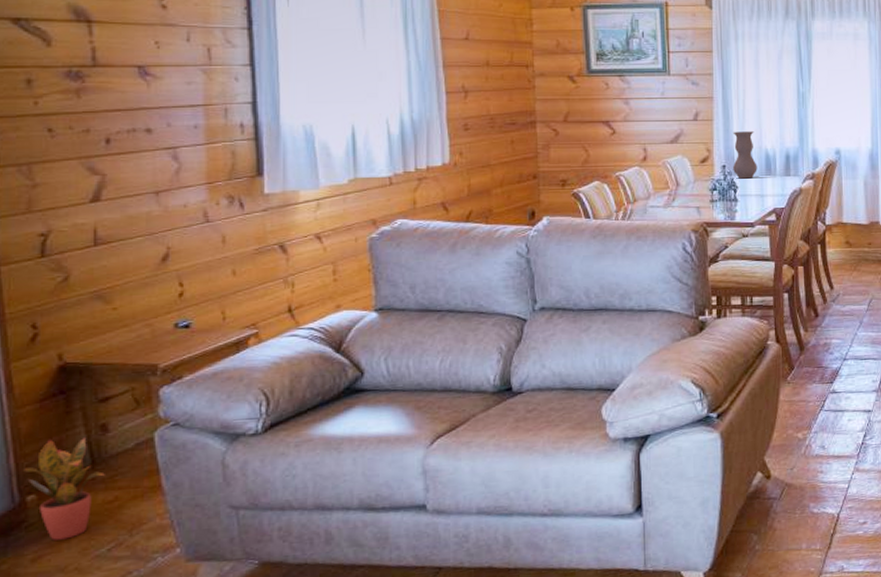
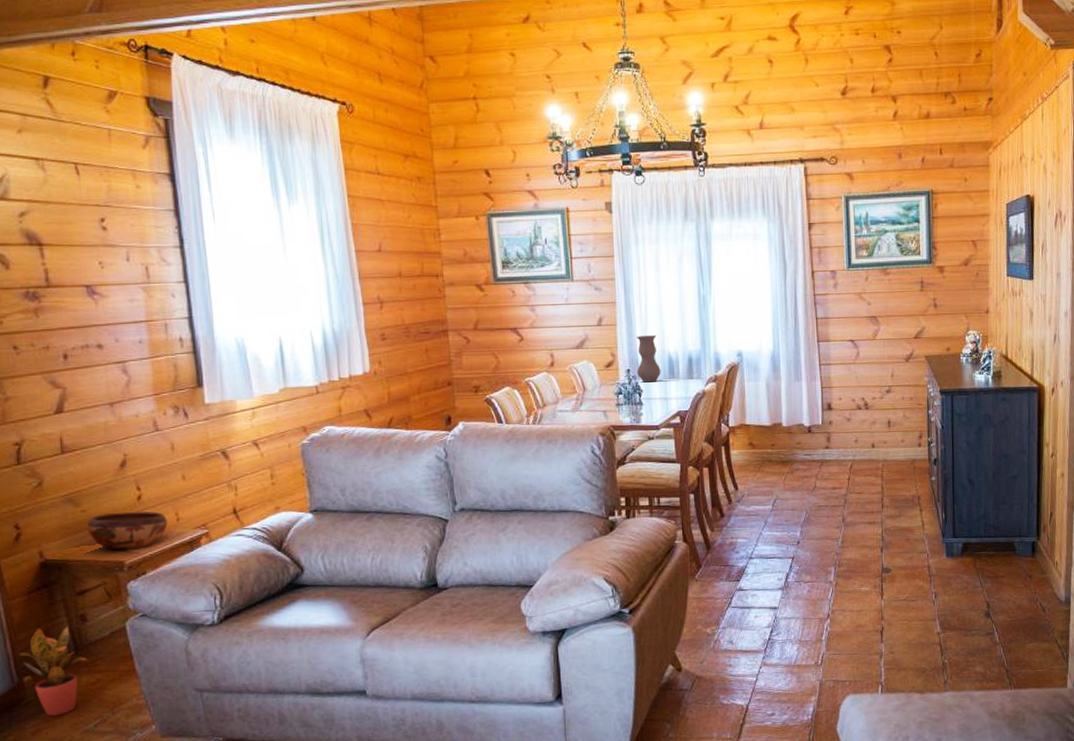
decorative bowl: none [118,309,212,353] -> present [87,511,168,551]

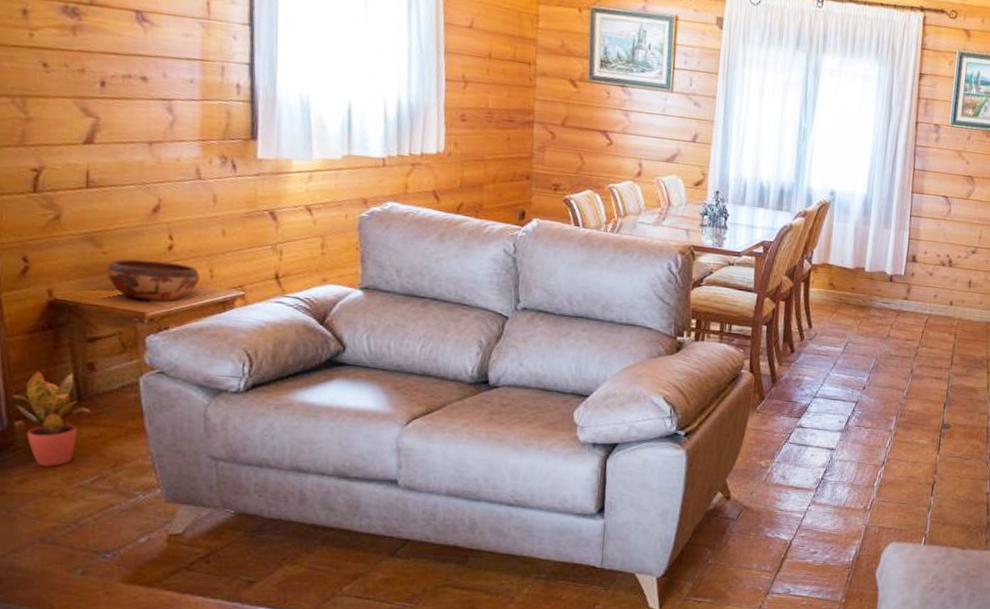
vase: present [636,335,661,383] -> none [726,158,751,208]

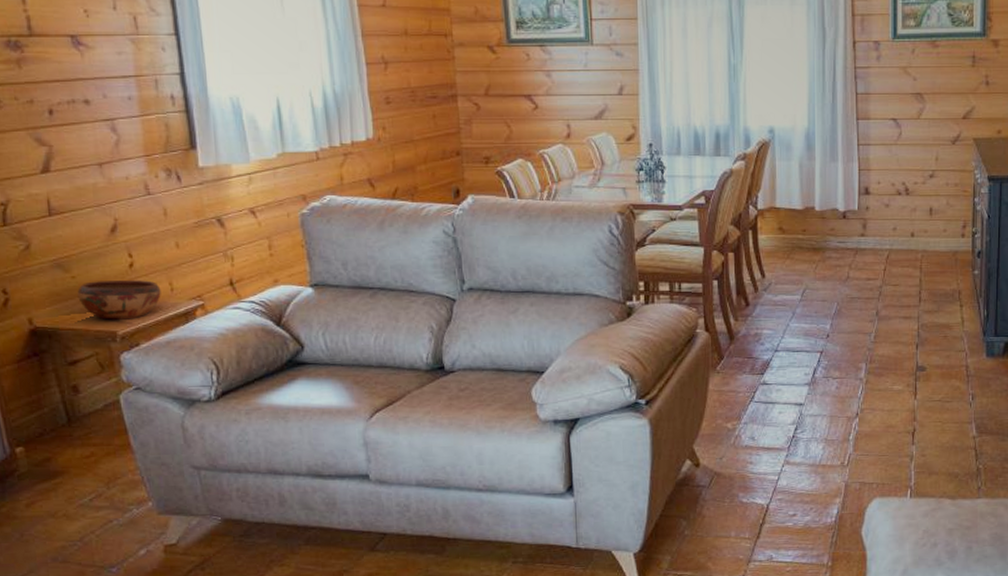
potted plant: present [12,370,91,467] -> none [10,396,80,489]

